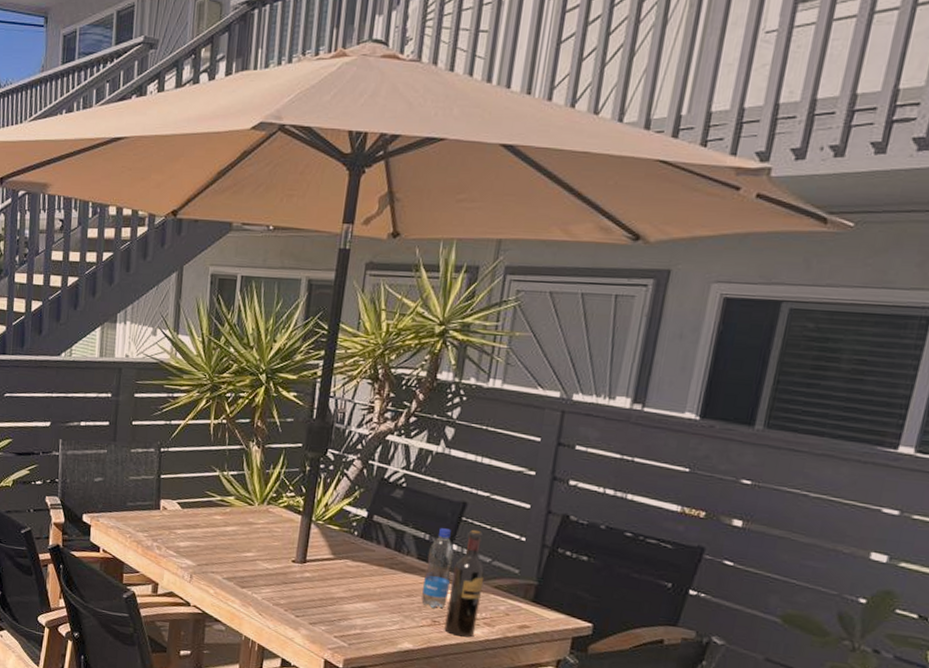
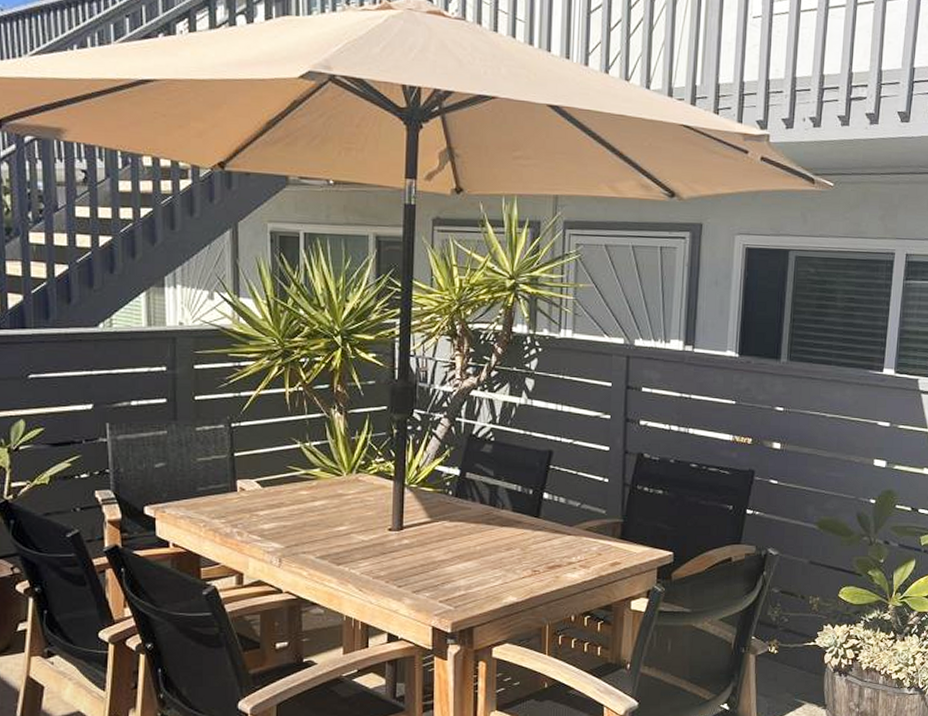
bottle: present [421,528,455,609] -> none [520,478,547,559]
wine bottle: present [444,529,486,637] -> none [544,476,576,582]

